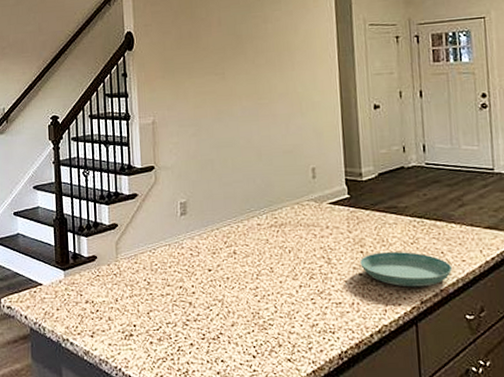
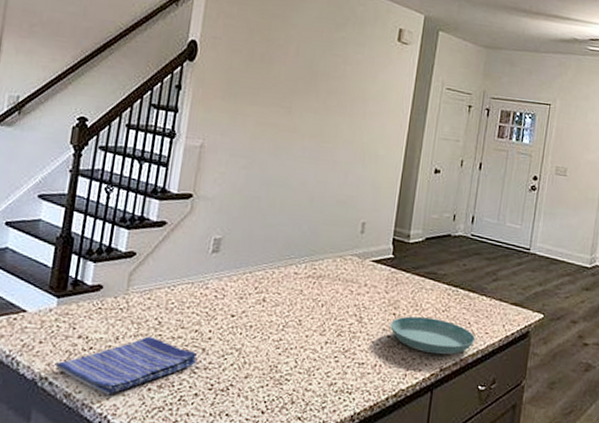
dish towel: none [73,296,187,351] -> present [56,336,197,396]

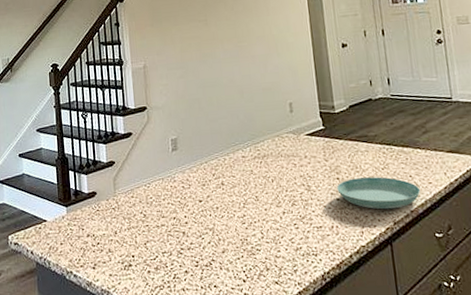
dish towel: present [56,336,197,396] -> none [76,228,181,281]

